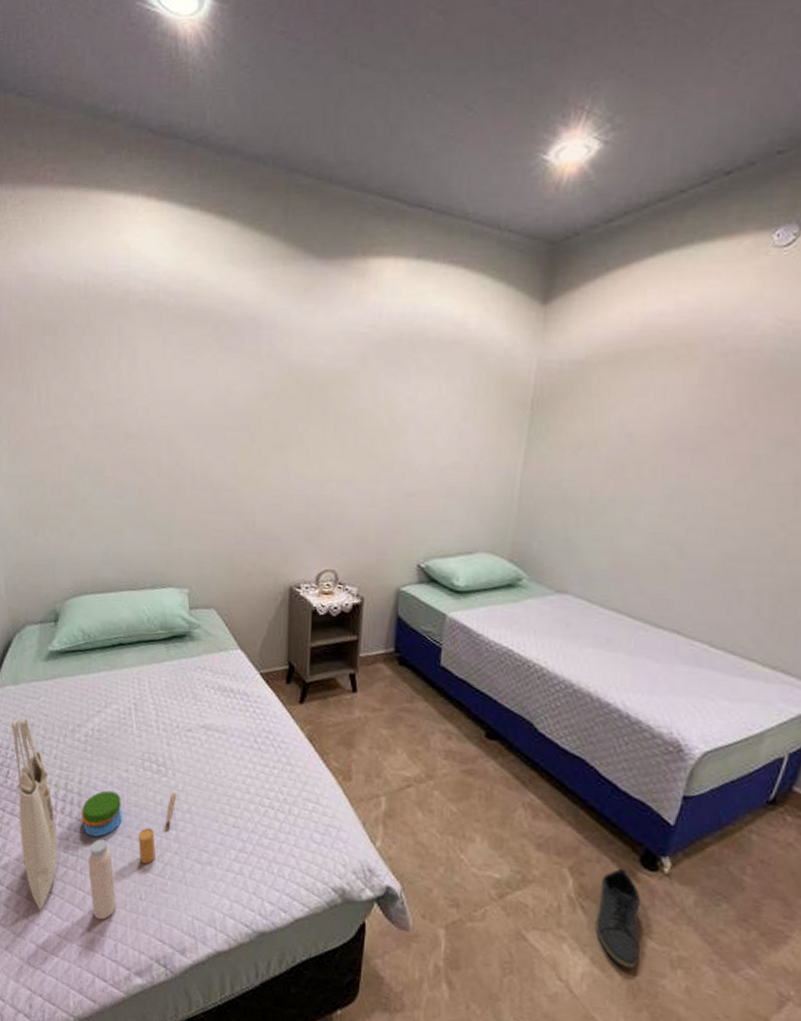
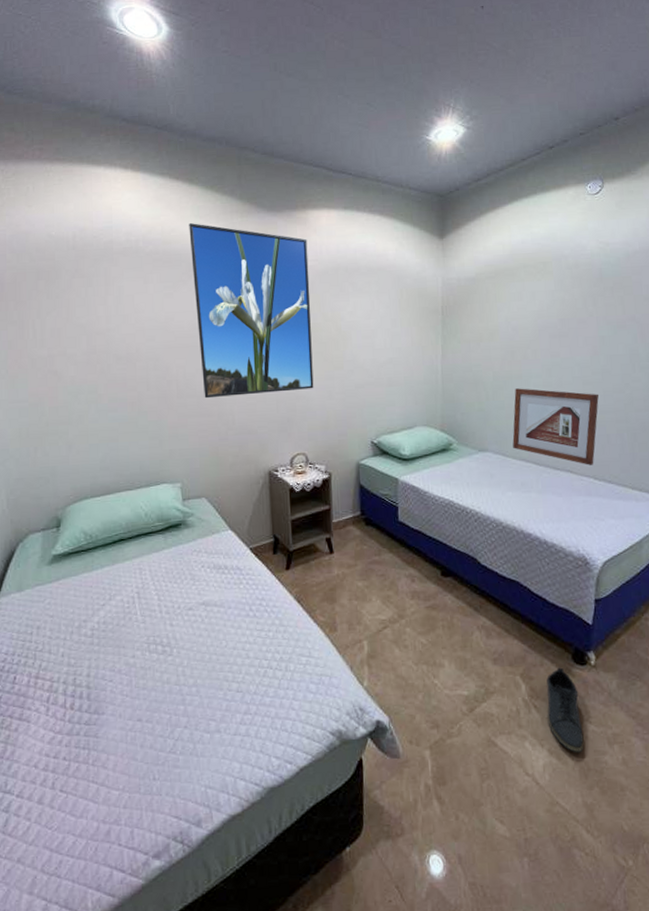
tote bag: present [11,718,176,920] -> none [17,622,182,813]
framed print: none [218,271,364,493] -> present [189,223,314,399]
picture frame: none [603,516,736,628] -> present [512,388,599,465]

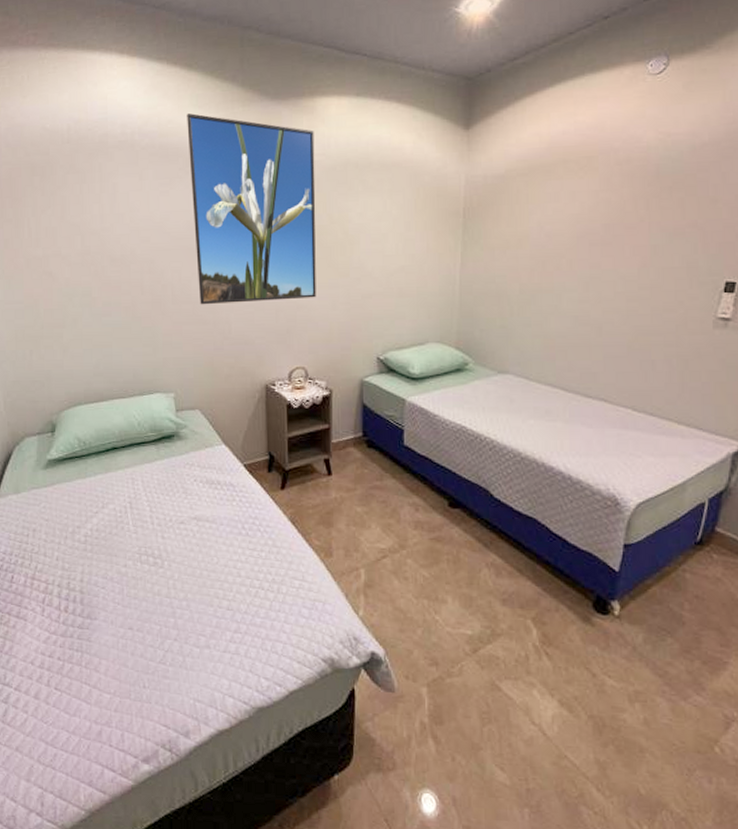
picture frame: present [512,388,599,465] -> none [538,303,645,394]
shoe: present [546,667,584,753] -> none [560,614,600,708]

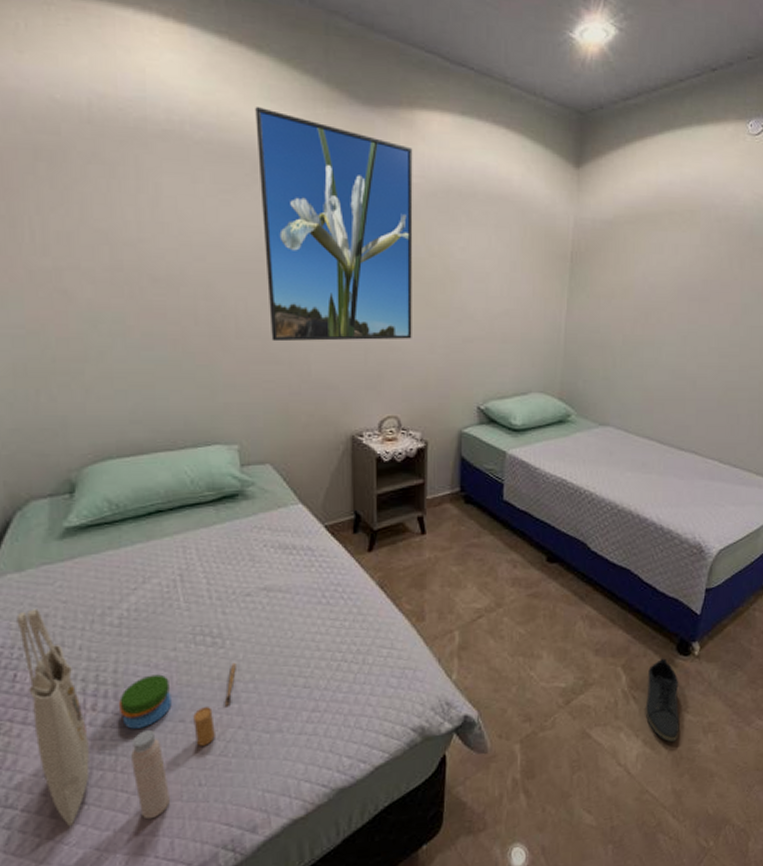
tote bag: none [14,524,172,712] -> present [16,609,236,827]
shoe: none [560,614,600,708] -> present [645,658,680,743]

